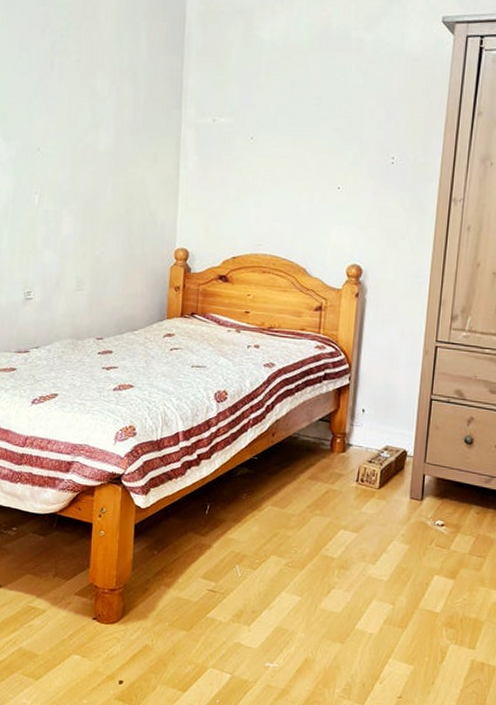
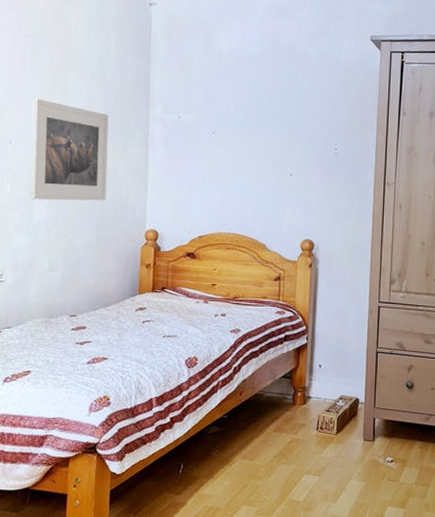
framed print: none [58,100,139,216] -> present [30,98,109,201]

